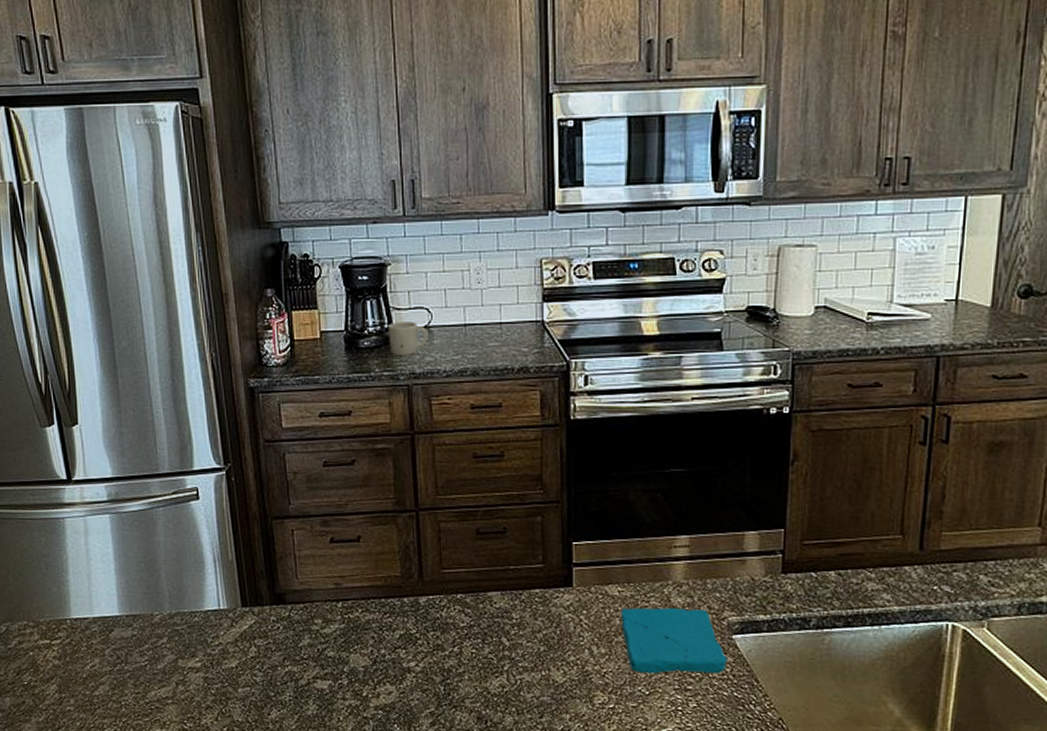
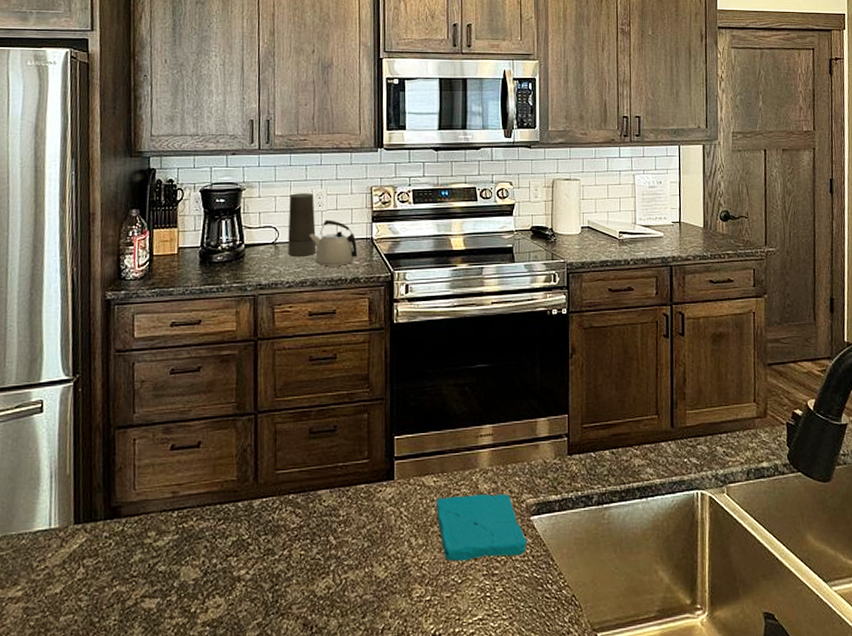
mug: present [387,322,428,356] -> none [239,239,274,270]
canister: none [443,268,477,342] -> present [288,193,317,256]
kettle: none [468,299,526,356] -> present [309,219,358,268]

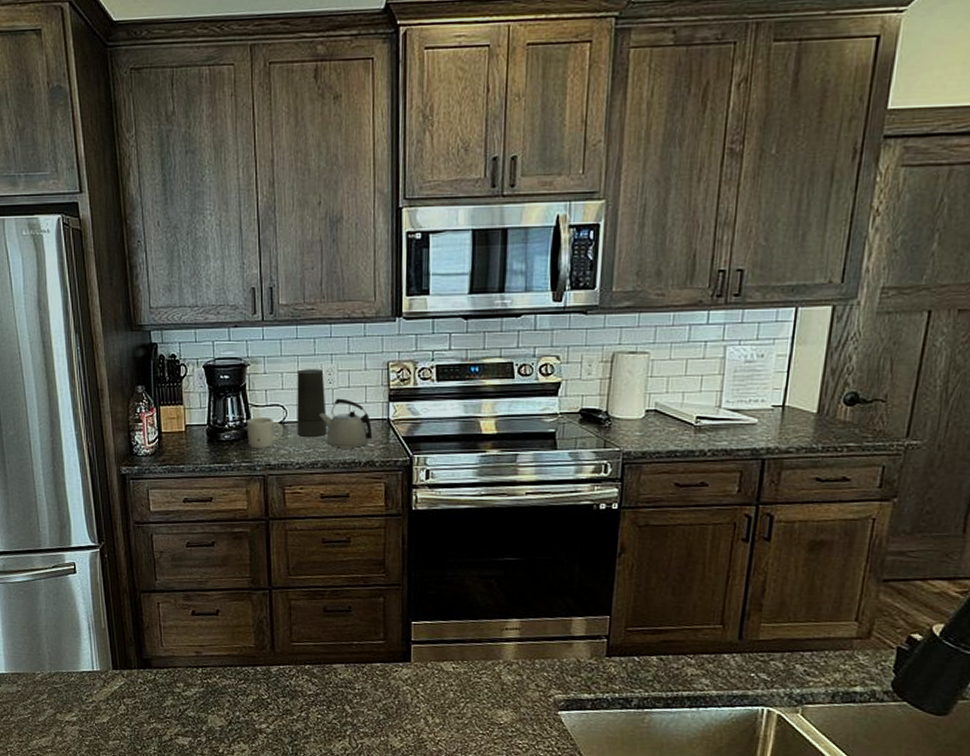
mug: none [239,239,274,270] -> present [246,417,283,449]
sponge: present [436,493,527,562] -> none [455,683,553,746]

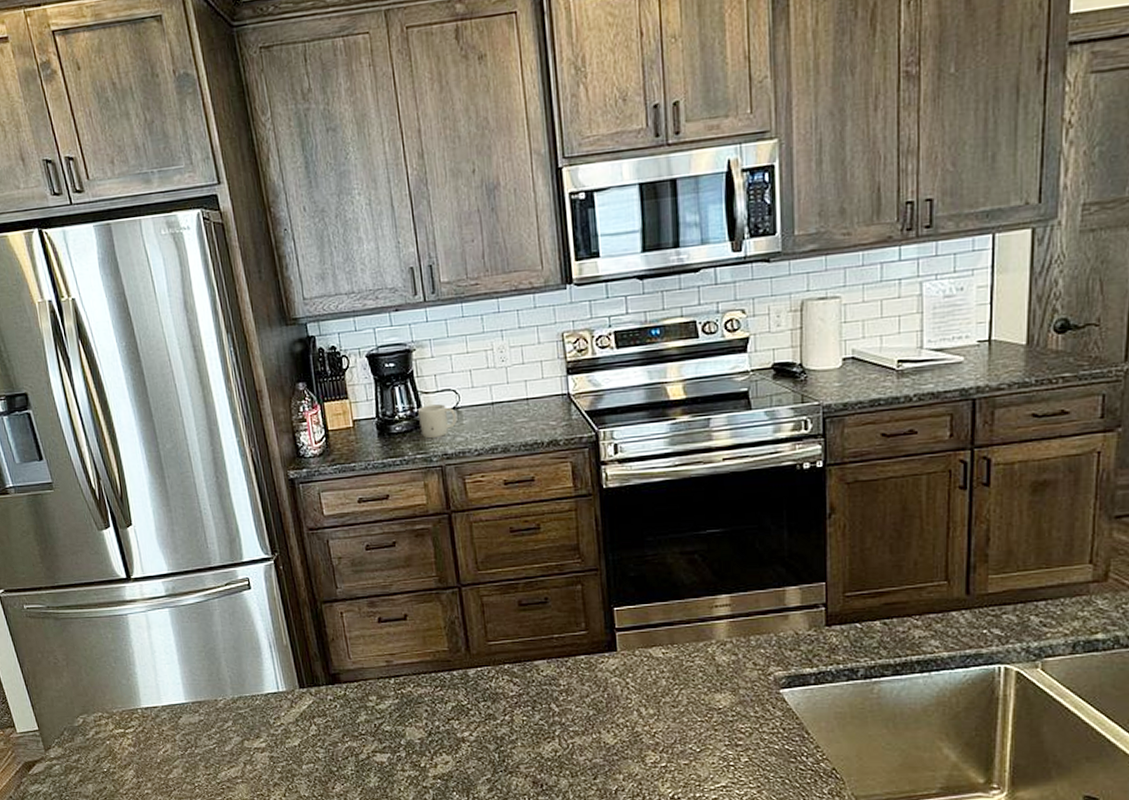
canister: present [297,369,328,437] -> none [466,347,505,421]
kettle: present [319,398,373,450] -> none [494,376,554,431]

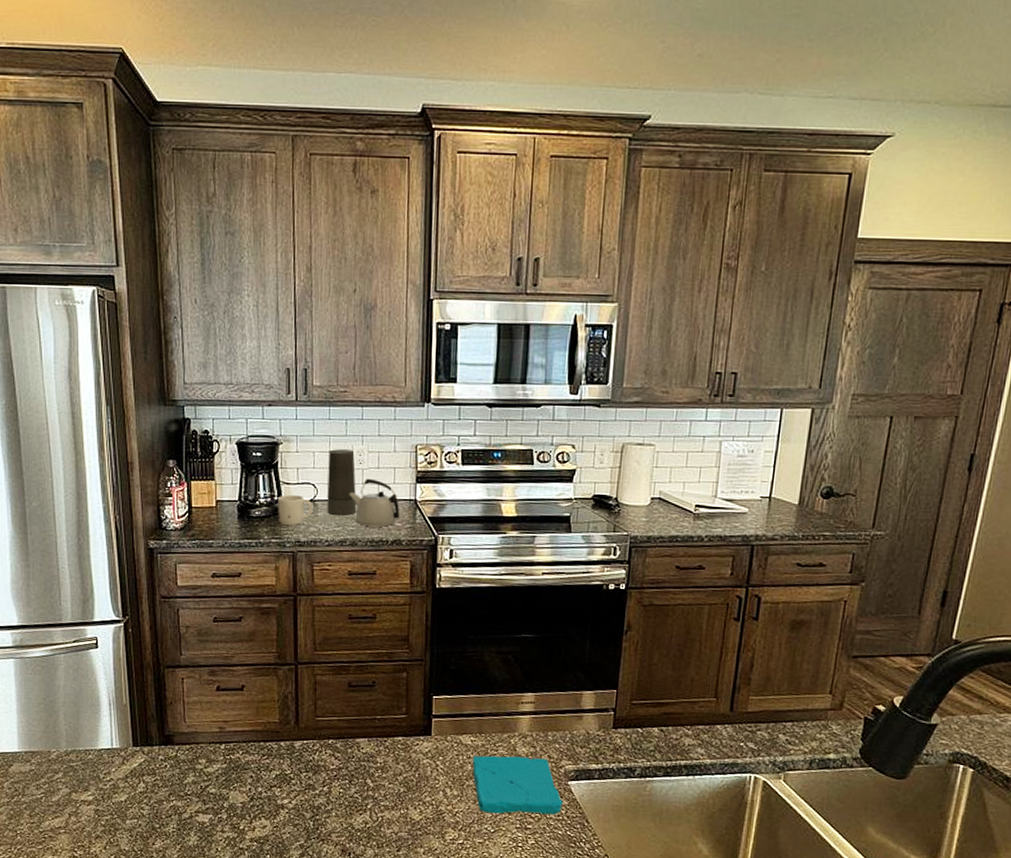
canister: none [466,347,505,421] -> present [327,449,357,515]
kettle: none [494,376,554,431] -> present [349,478,400,529]
sponge: none [667,665,776,732] -> present [472,755,563,815]

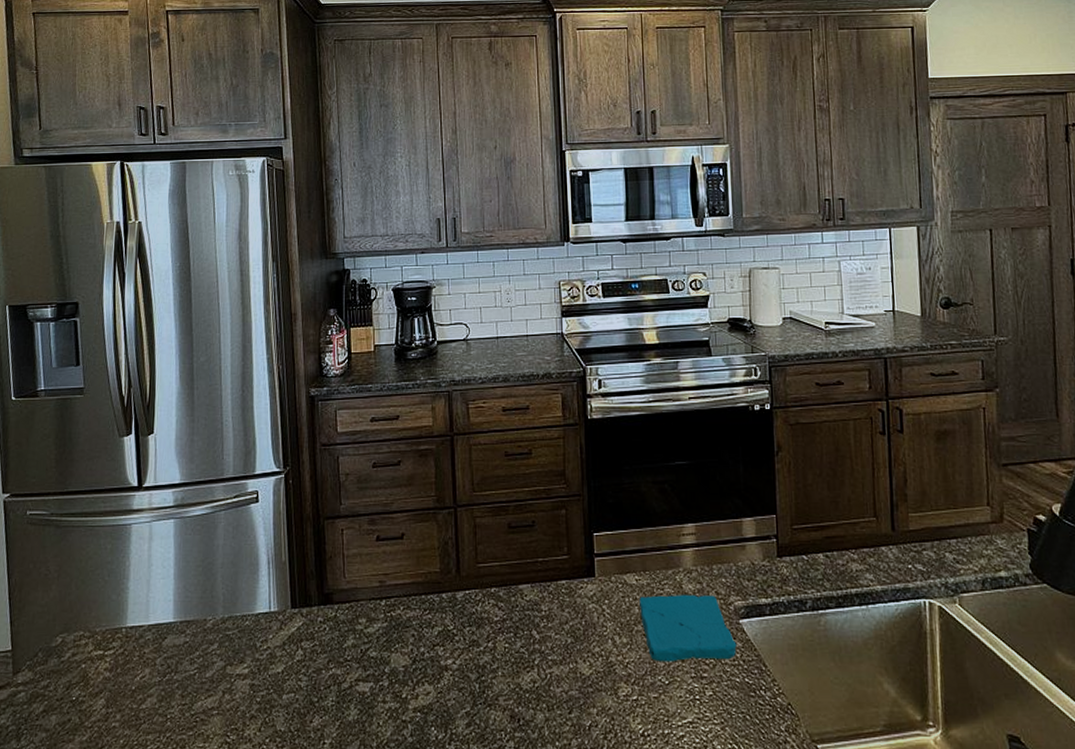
mug: present [277,495,313,526] -> none [432,336,466,366]
canister: present [327,449,357,515] -> none [479,289,507,352]
kettle: present [349,478,400,529] -> none [499,315,549,364]

